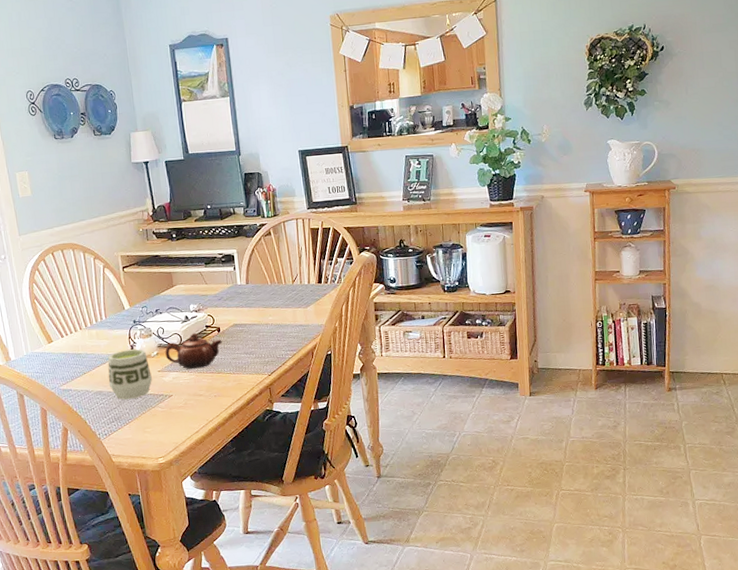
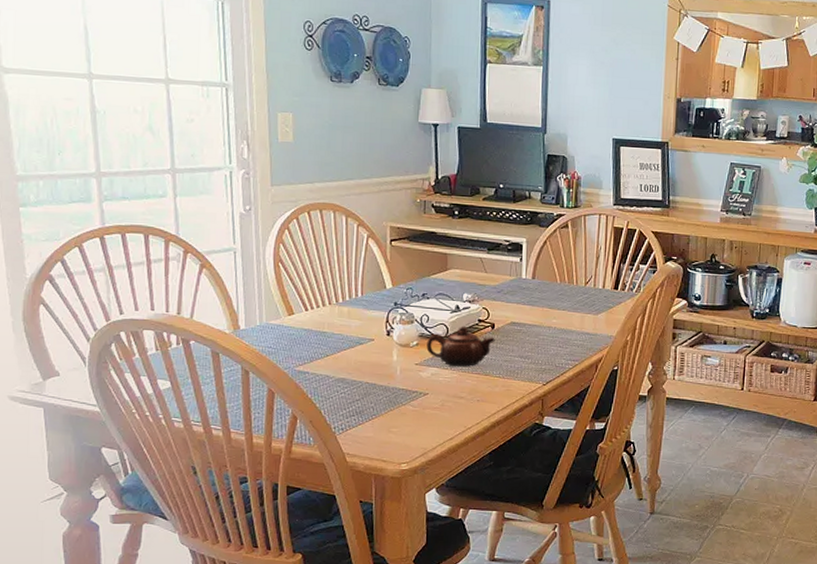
cup: present [107,349,153,400] -> none [354,335,408,393]

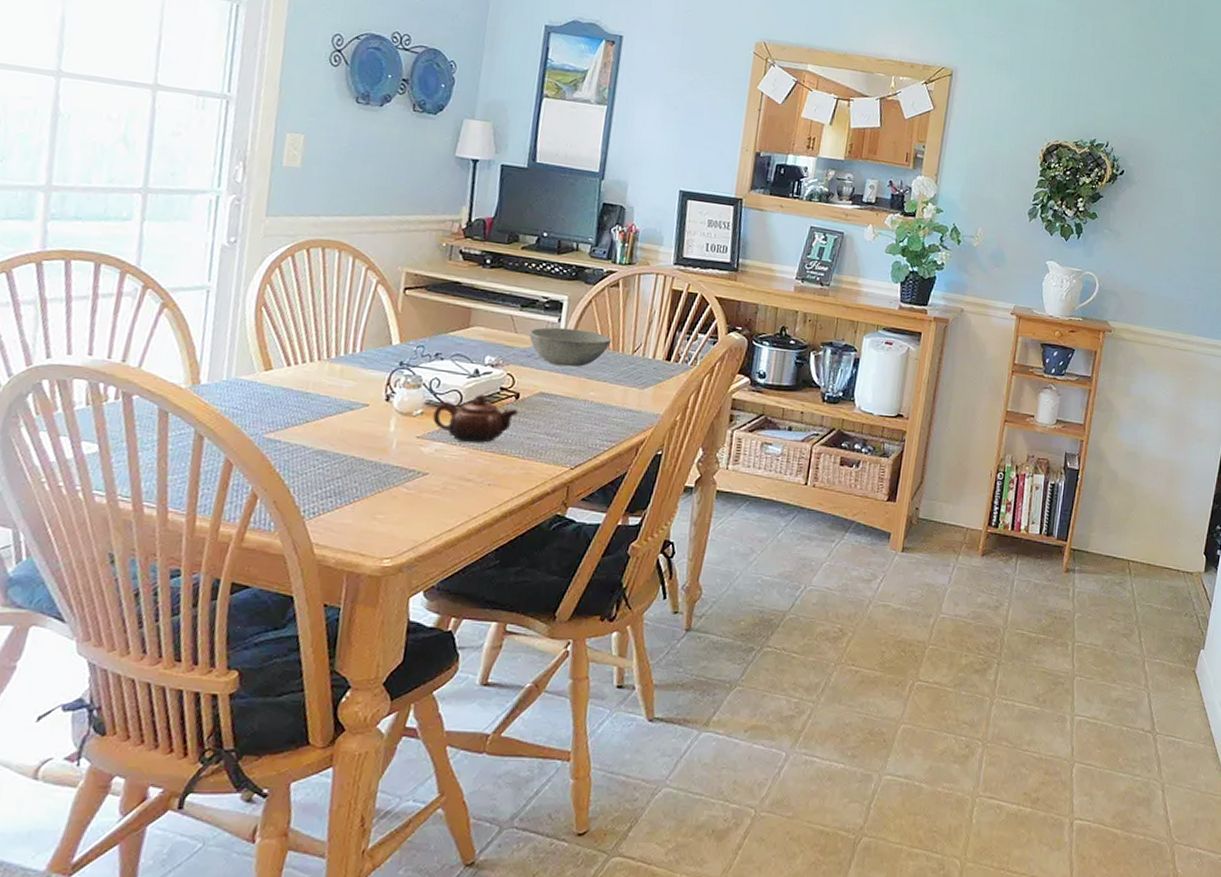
bowl: none [497,266,567,300] -> present [529,327,612,367]

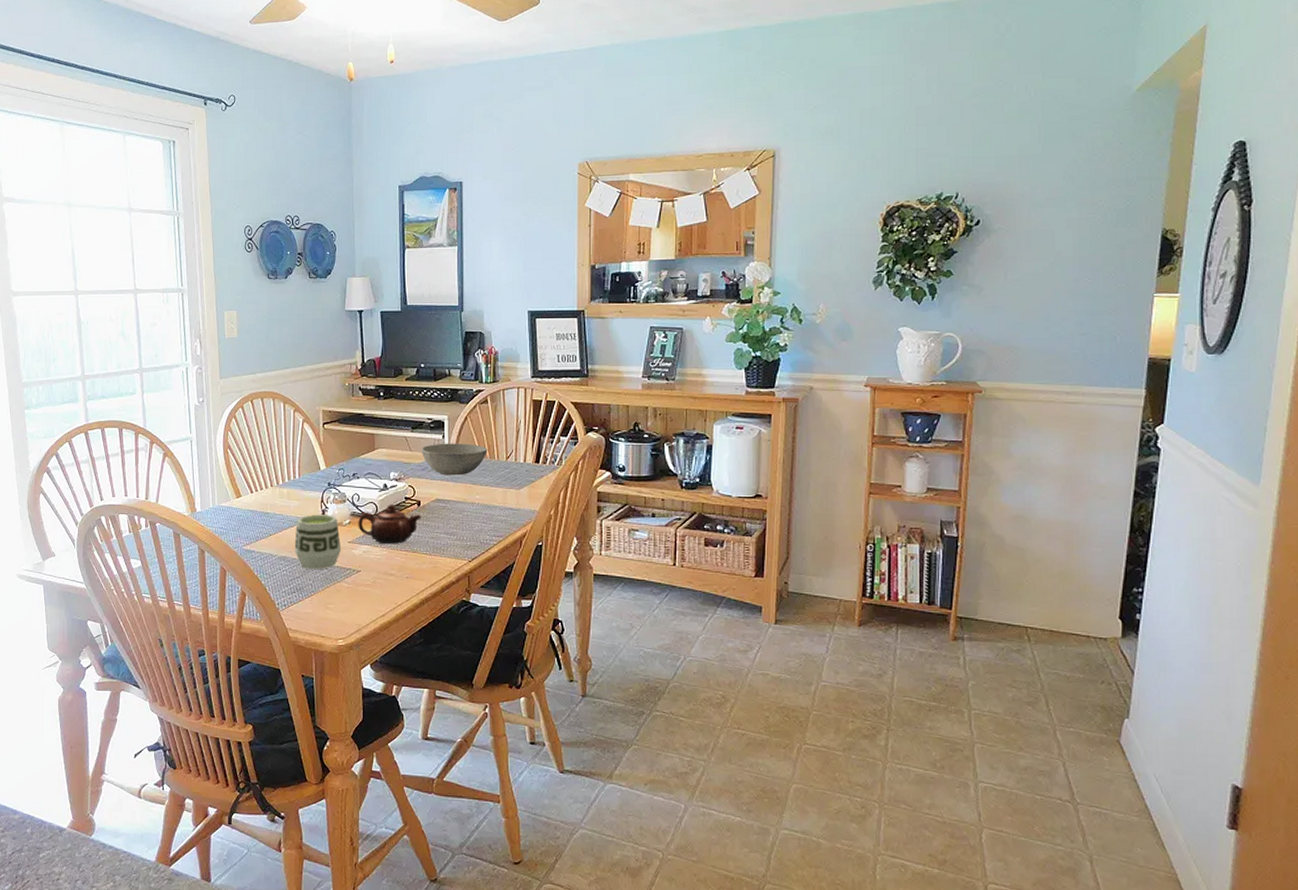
cup: none [338,399,407,470] -> present [294,514,342,570]

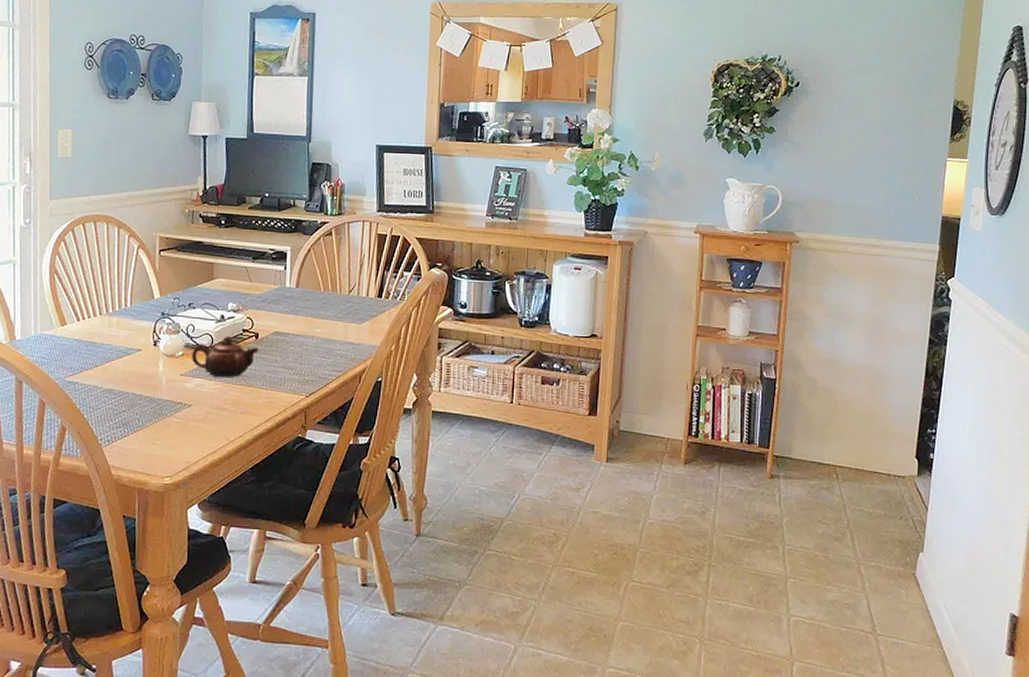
cup: present [294,514,342,570] -> none [121,345,173,404]
bowl: present [421,443,488,476] -> none [261,274,331,308]

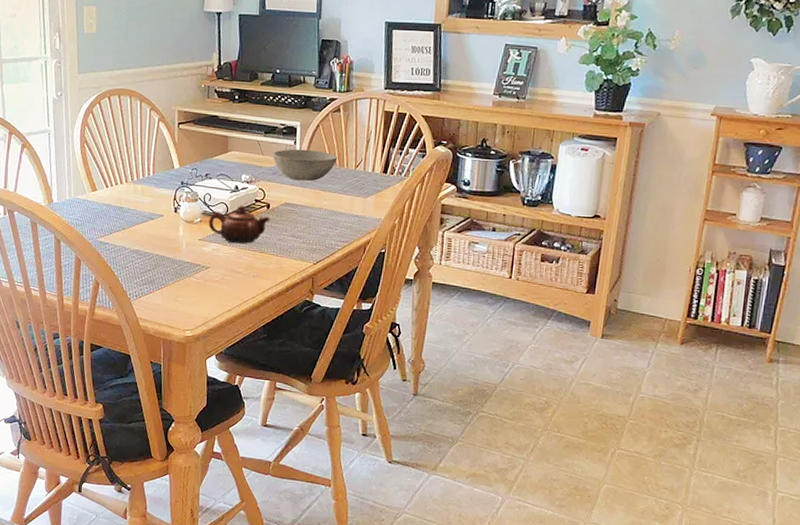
bowl: none [261,274,331,308] -> present [273,149,338,182]

